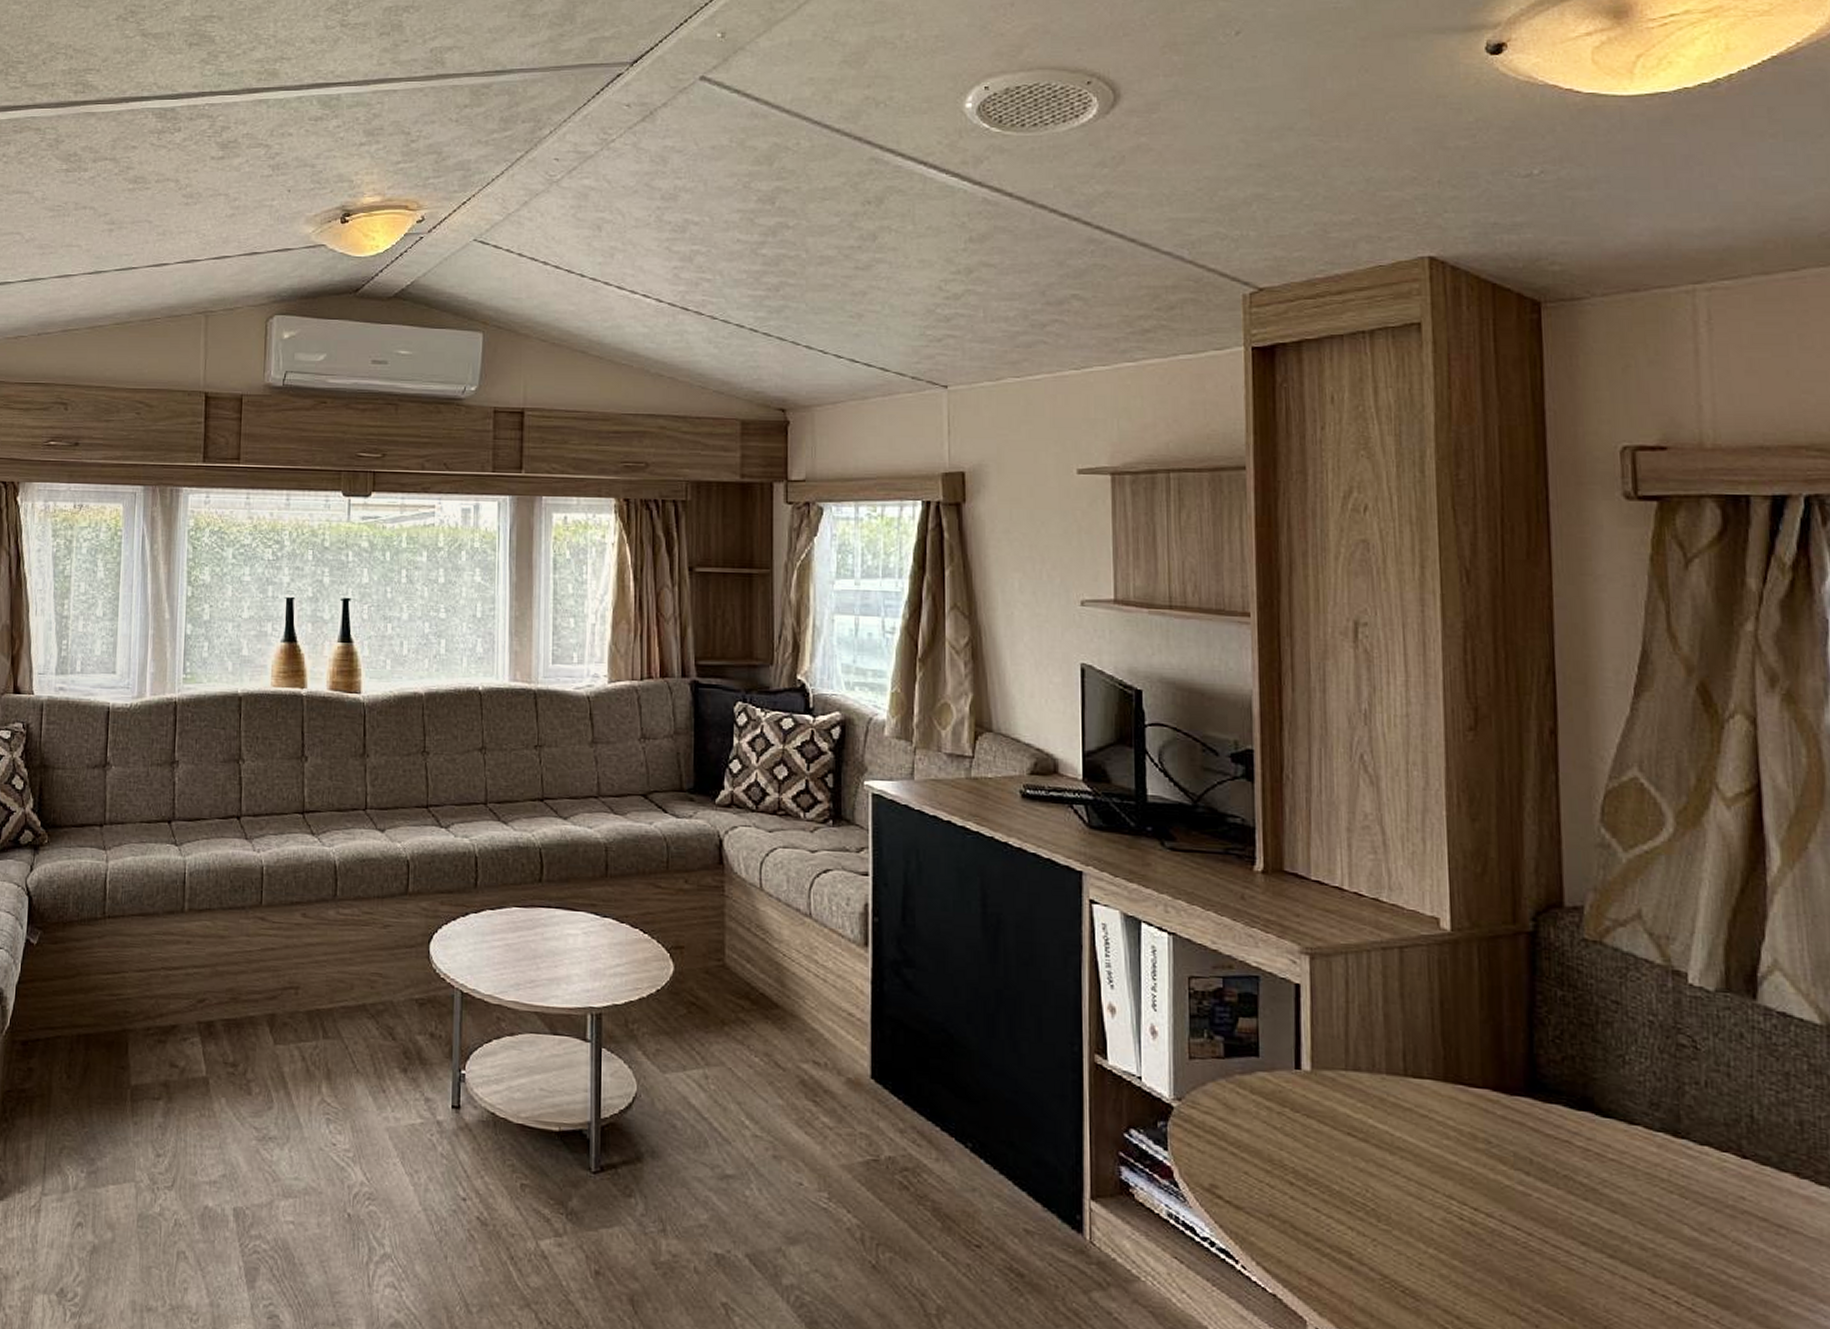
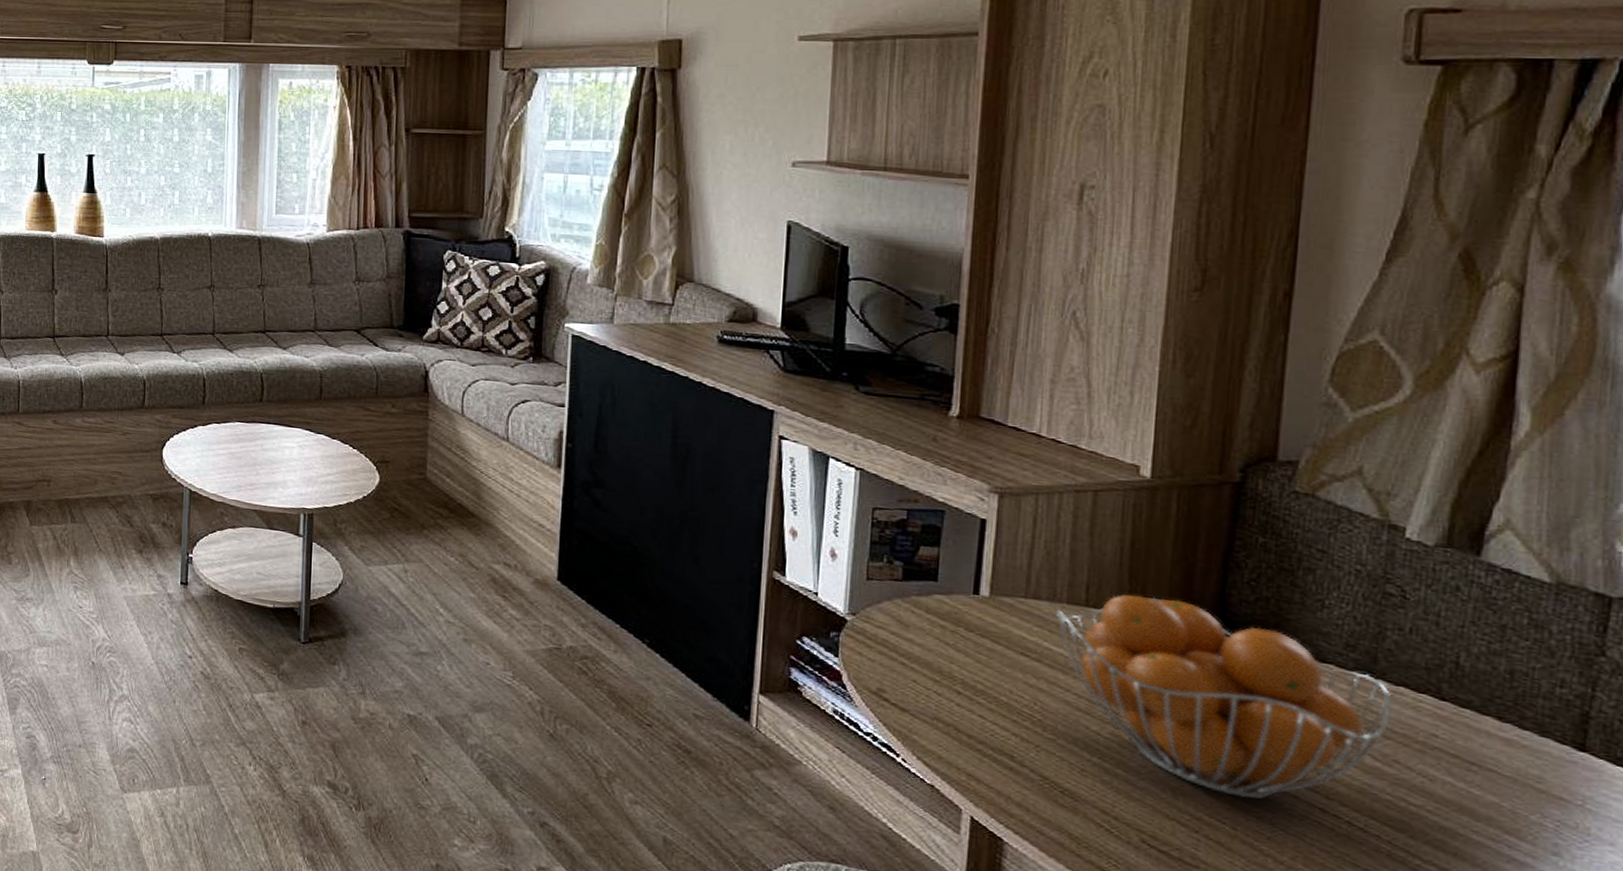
fruit basket: none [1376,1060,1701,1284] -> present [1055,594,1392,800]

